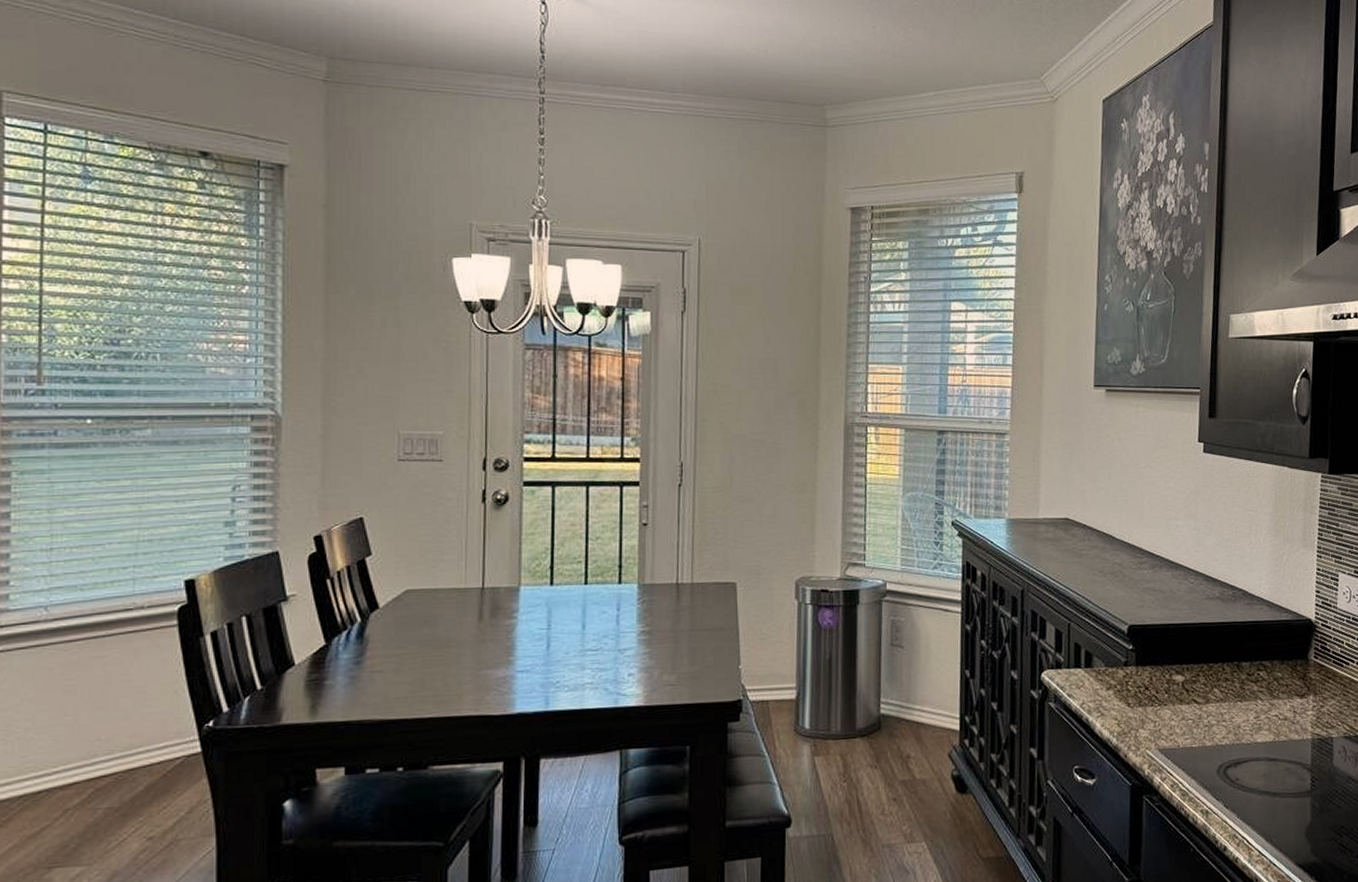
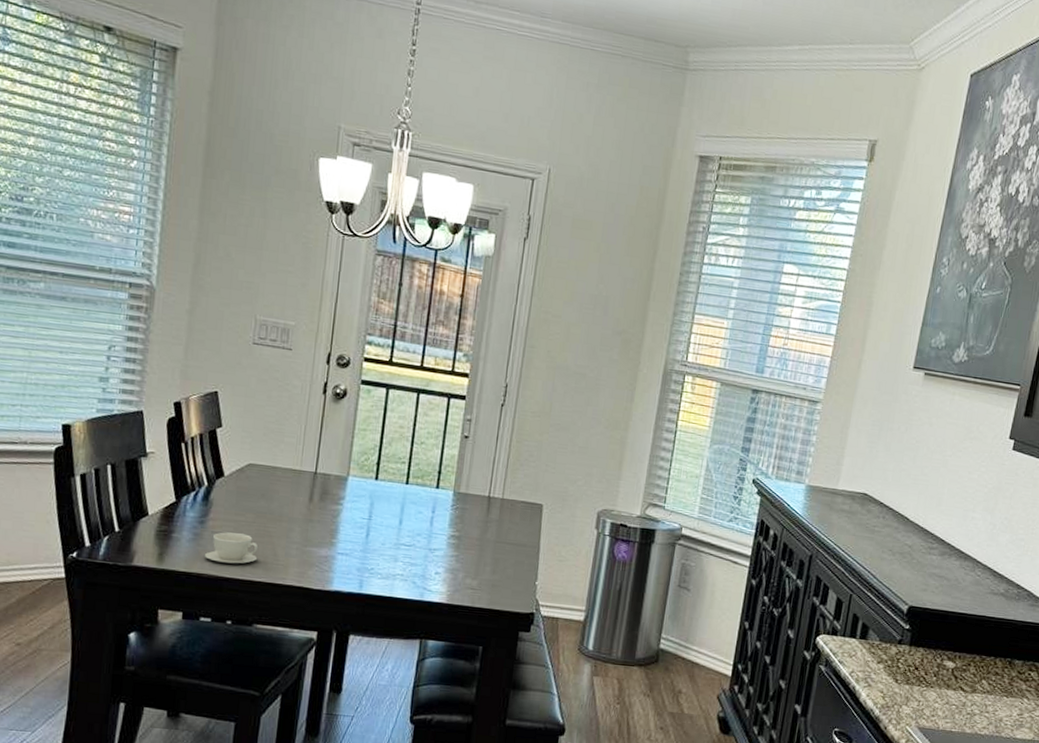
teacup: none [364,668,426,704] -> present [204,532,259,564]

